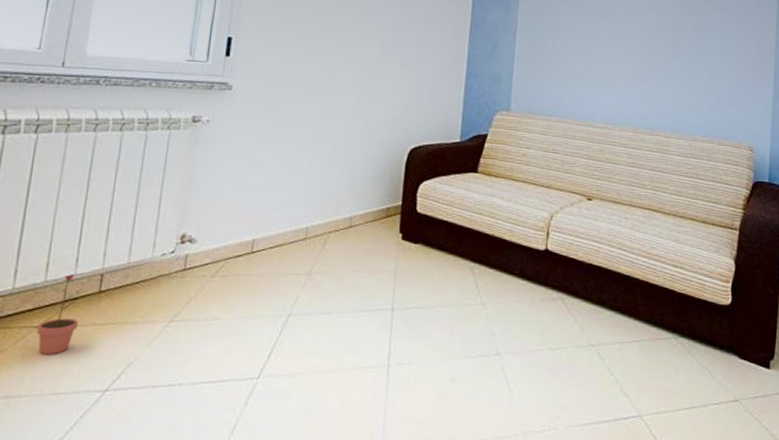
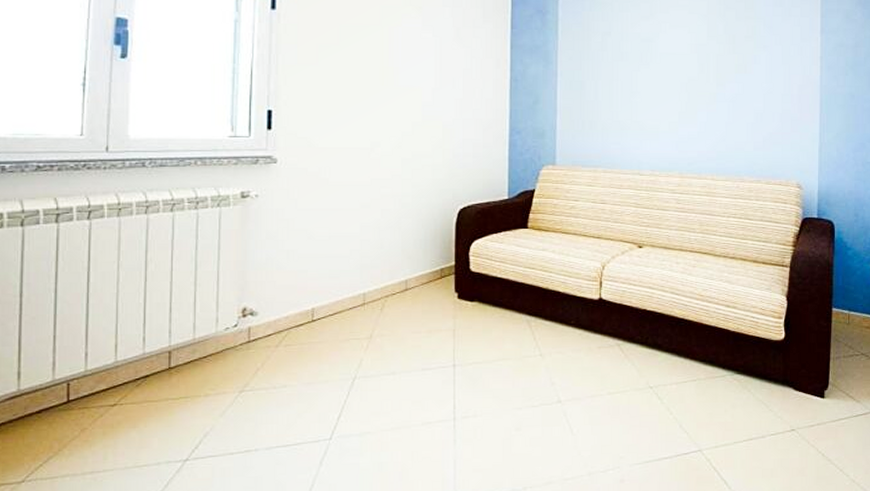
potted flower: present [37,274,84,355] -> none [114,353,154,431]

